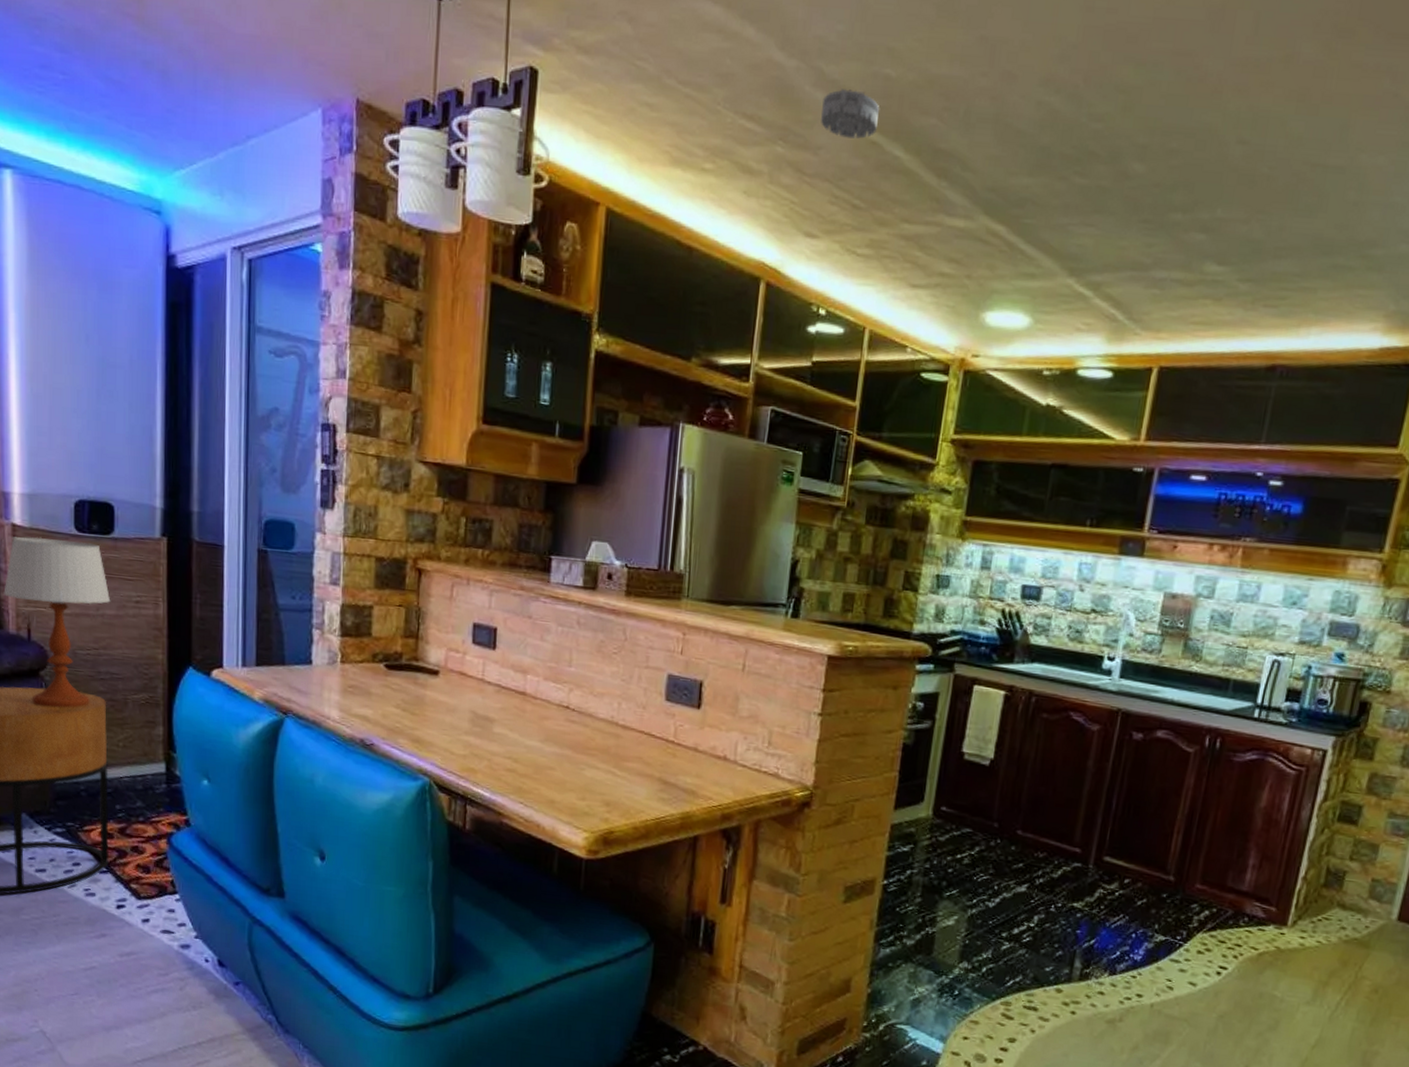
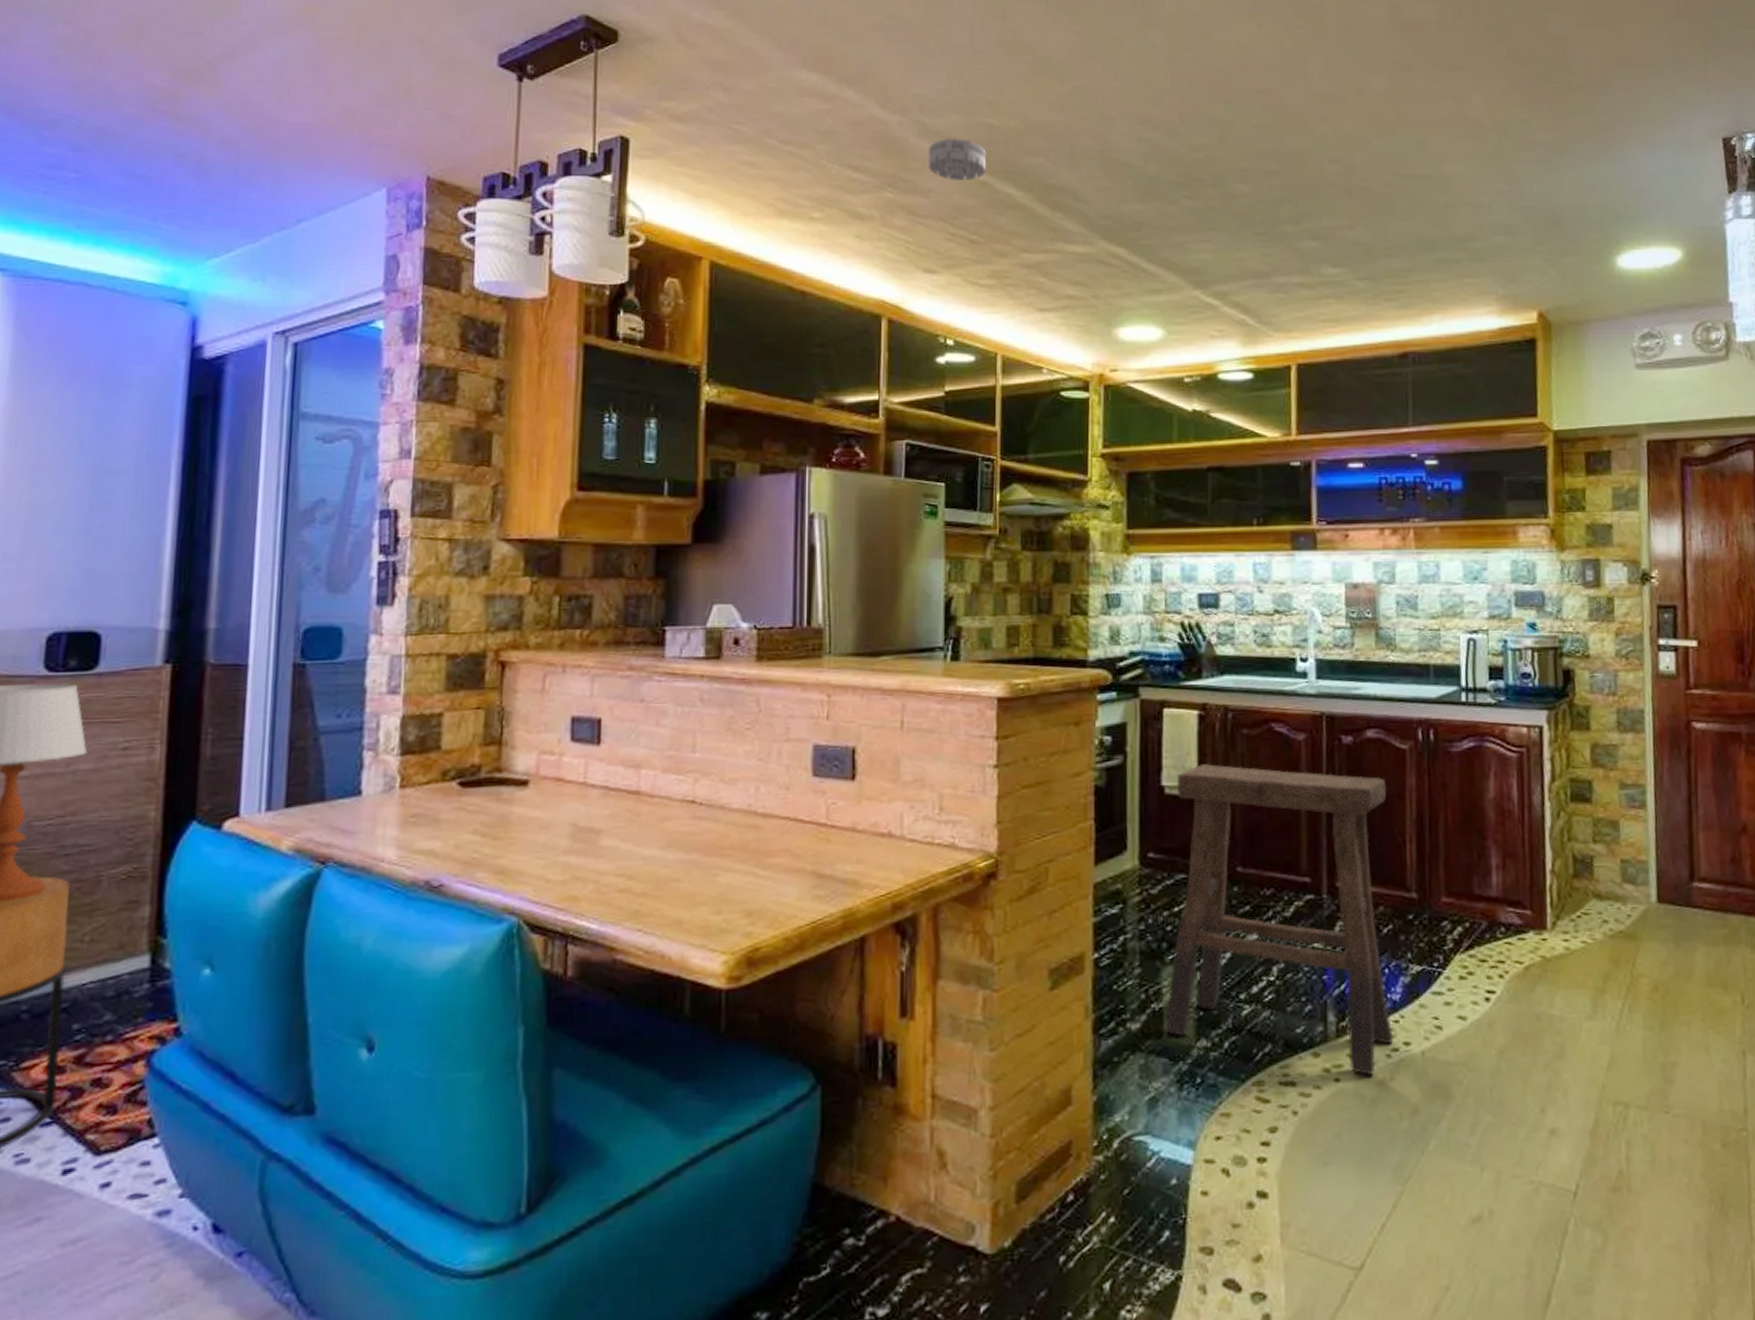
stool: none [934,738,1166,1014] -> present [1164,764,1394,1075]

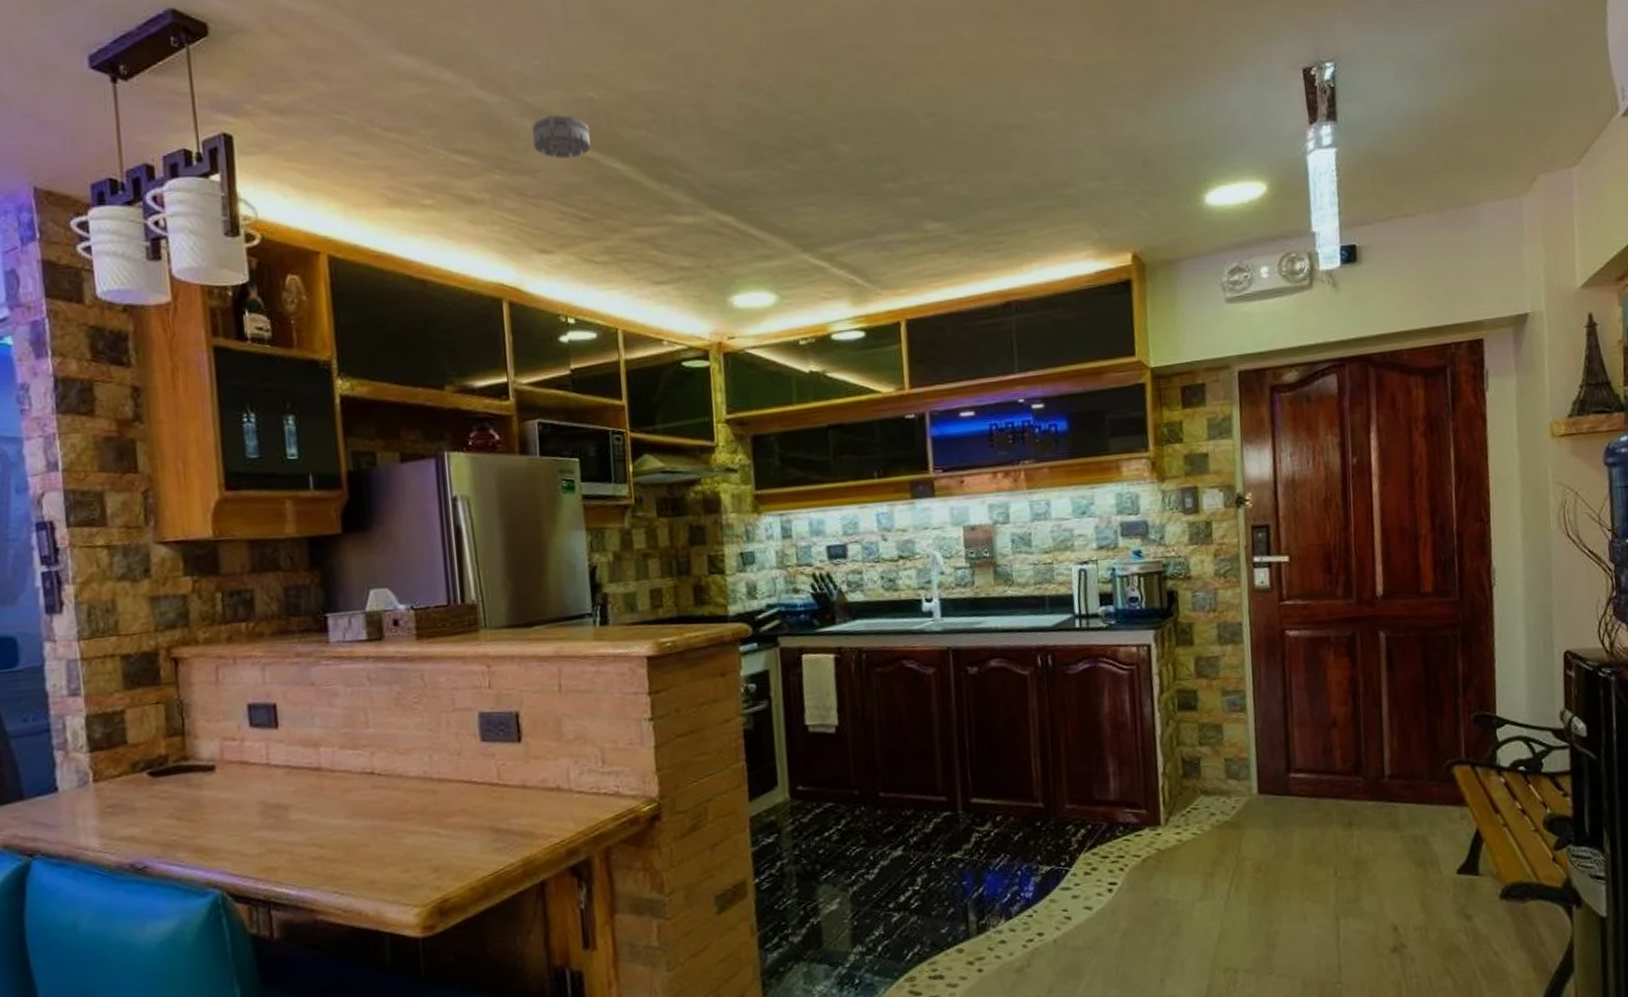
stool: present [1164,764,1394,1075] -> none [819,701,1029,964]

